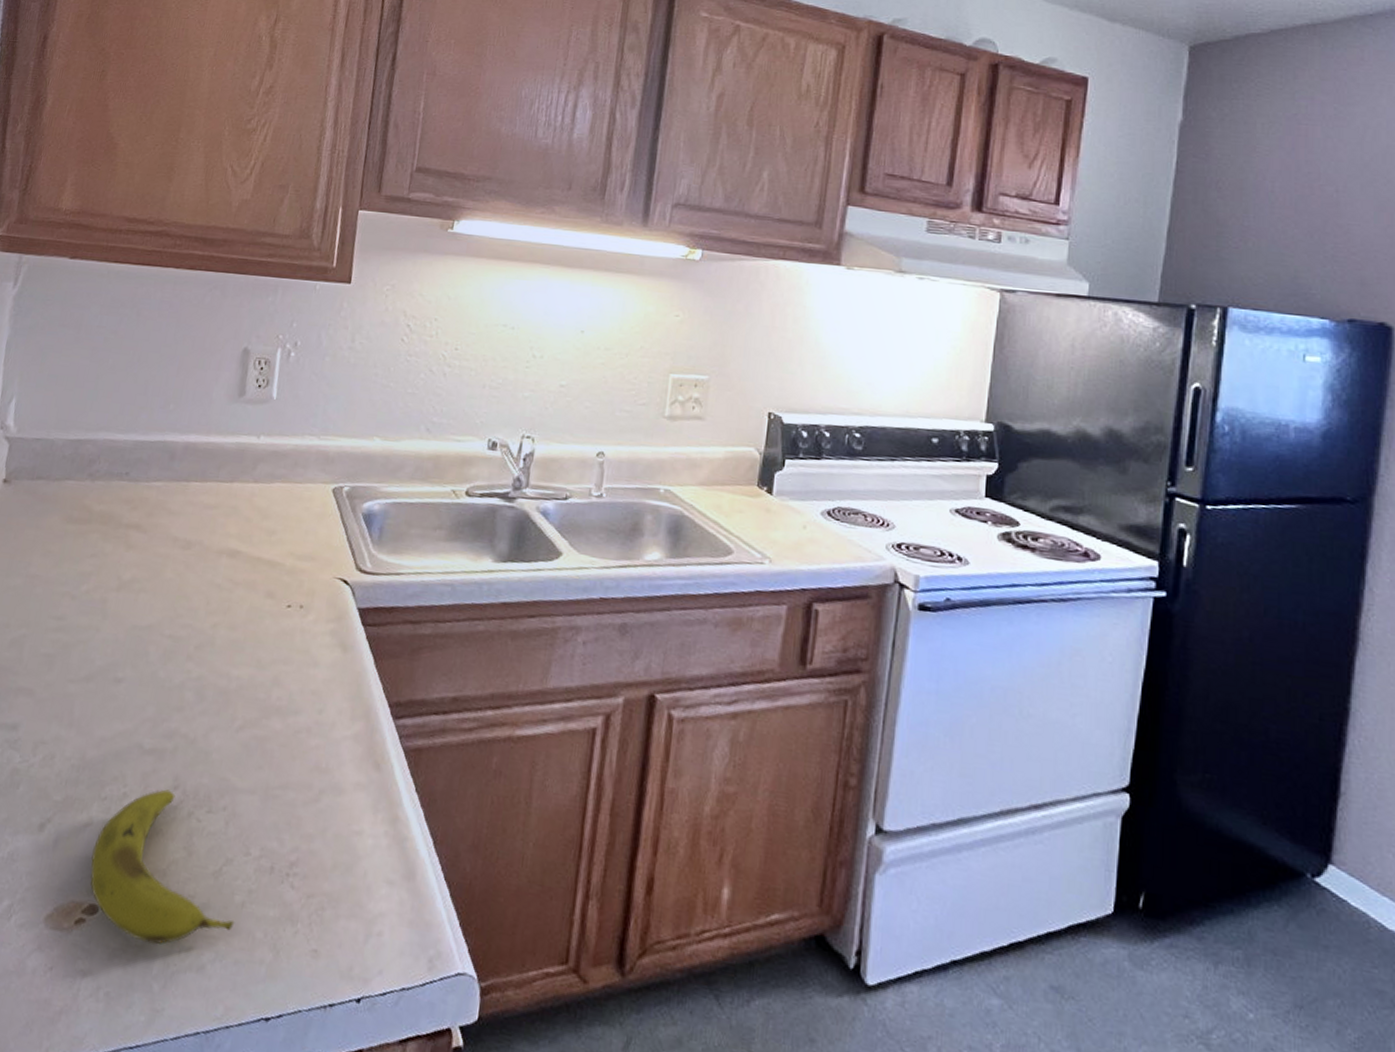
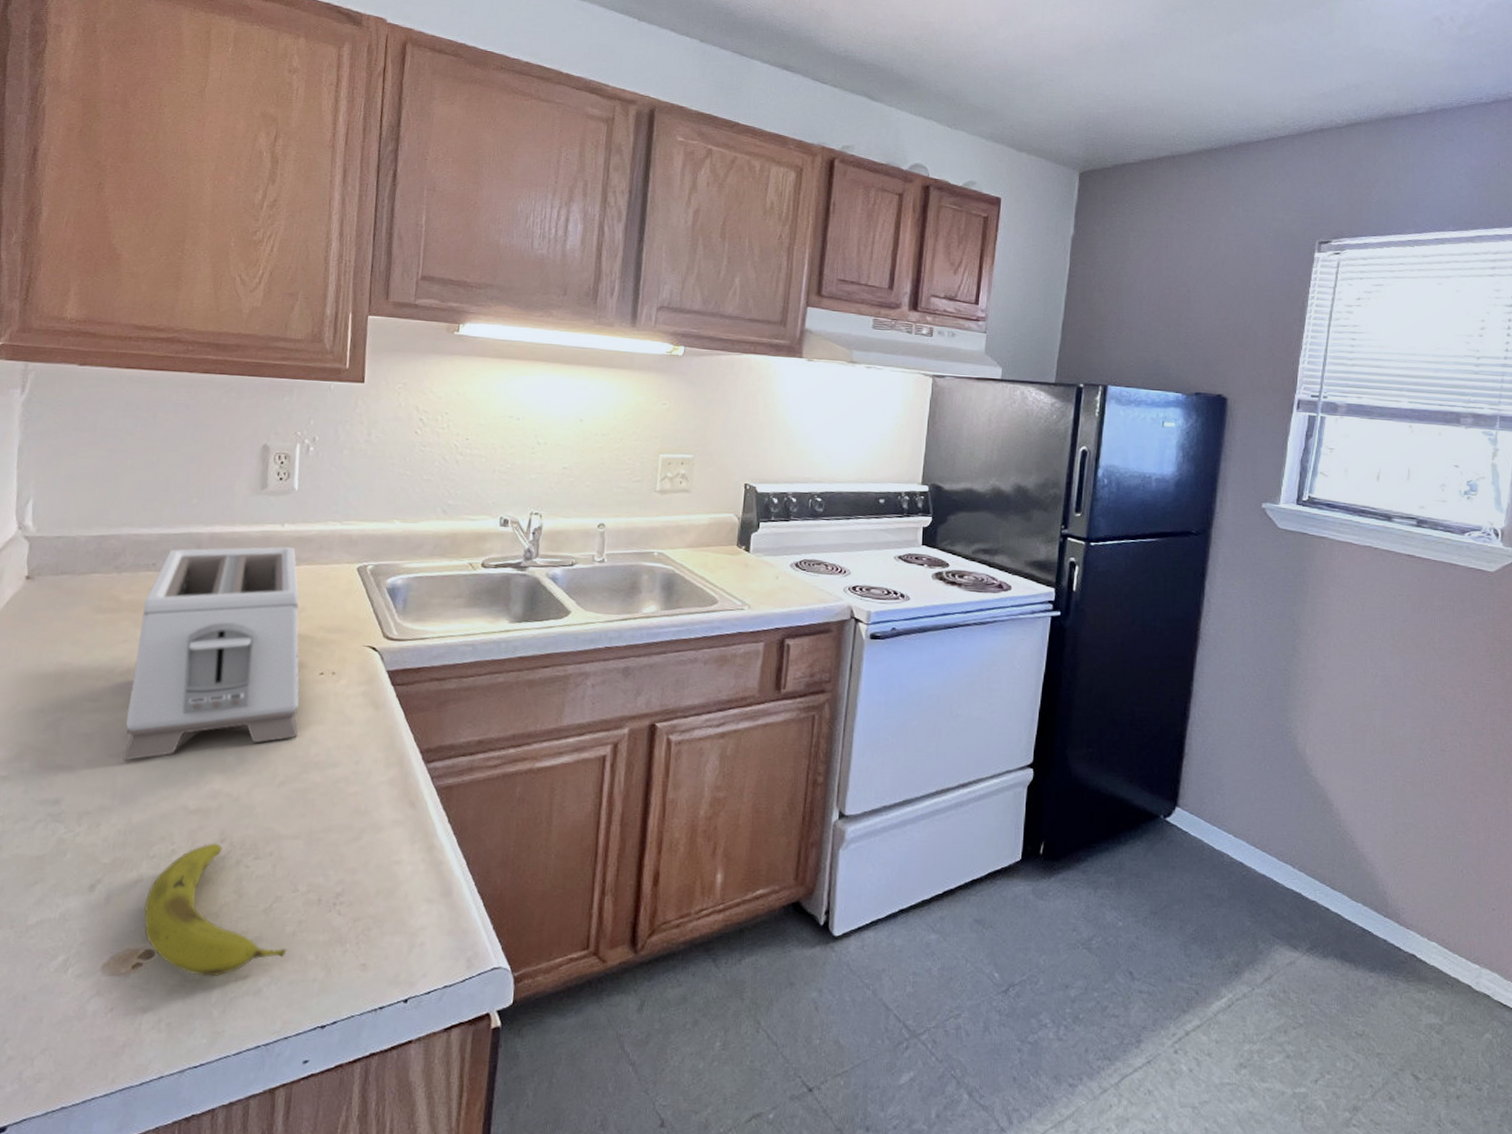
toaster: none [81,457,271,689] -> present [122,546,300,761]

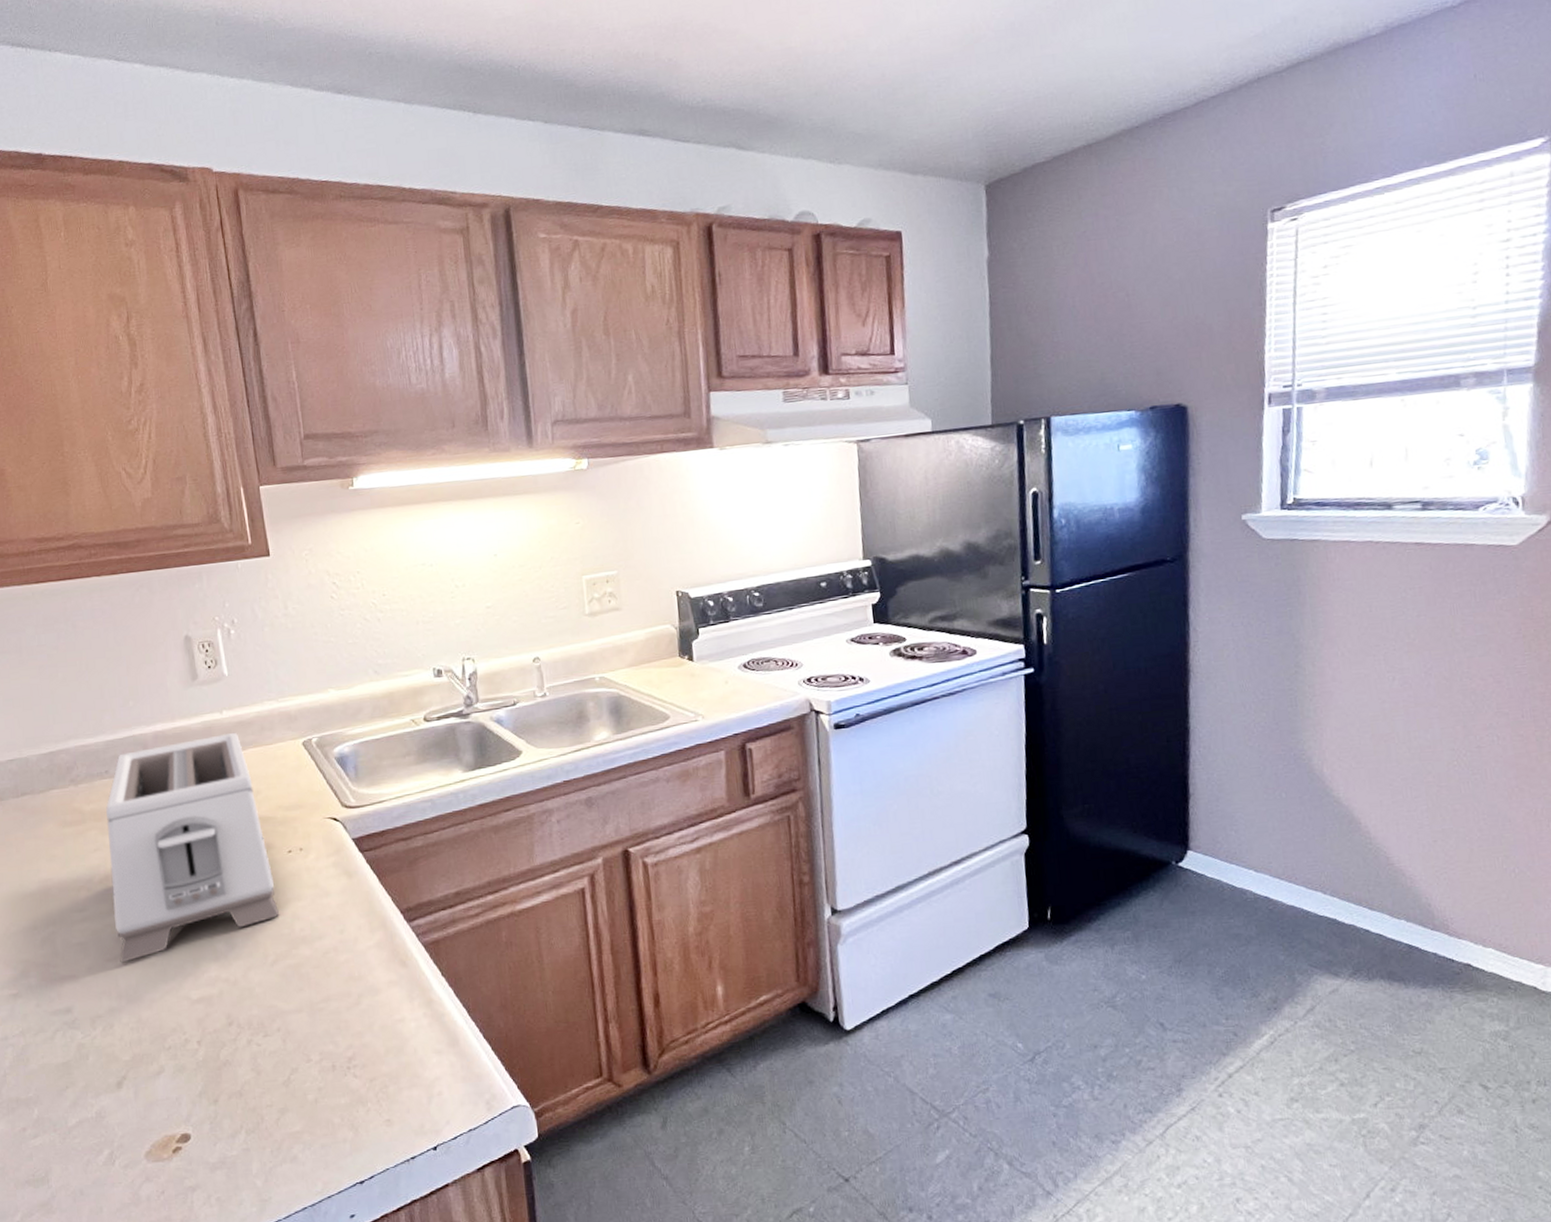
fruit: present [144,843,287,977] -> none [171,1027,313,1152]

